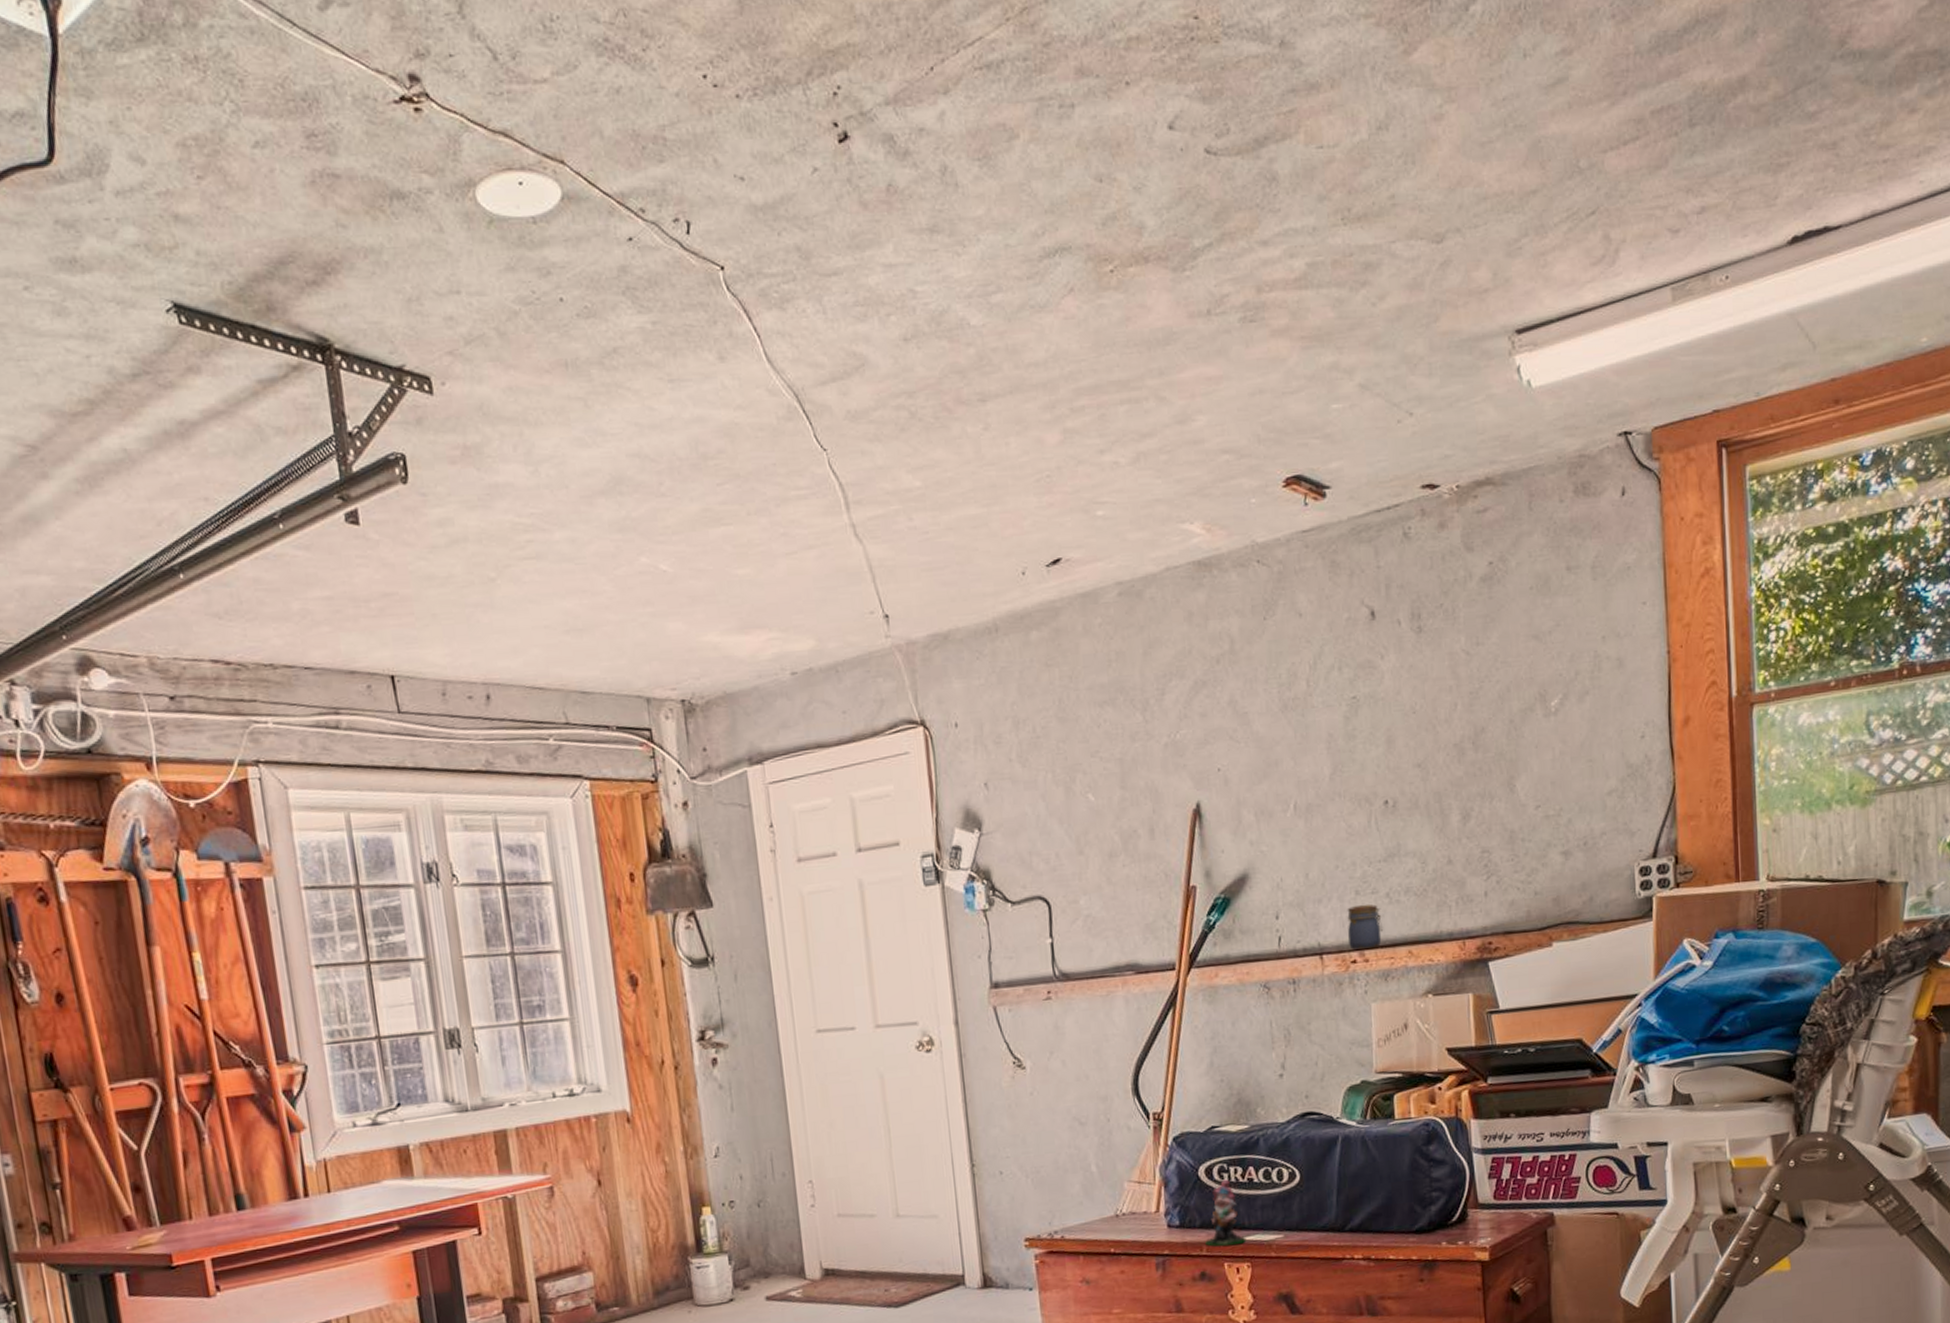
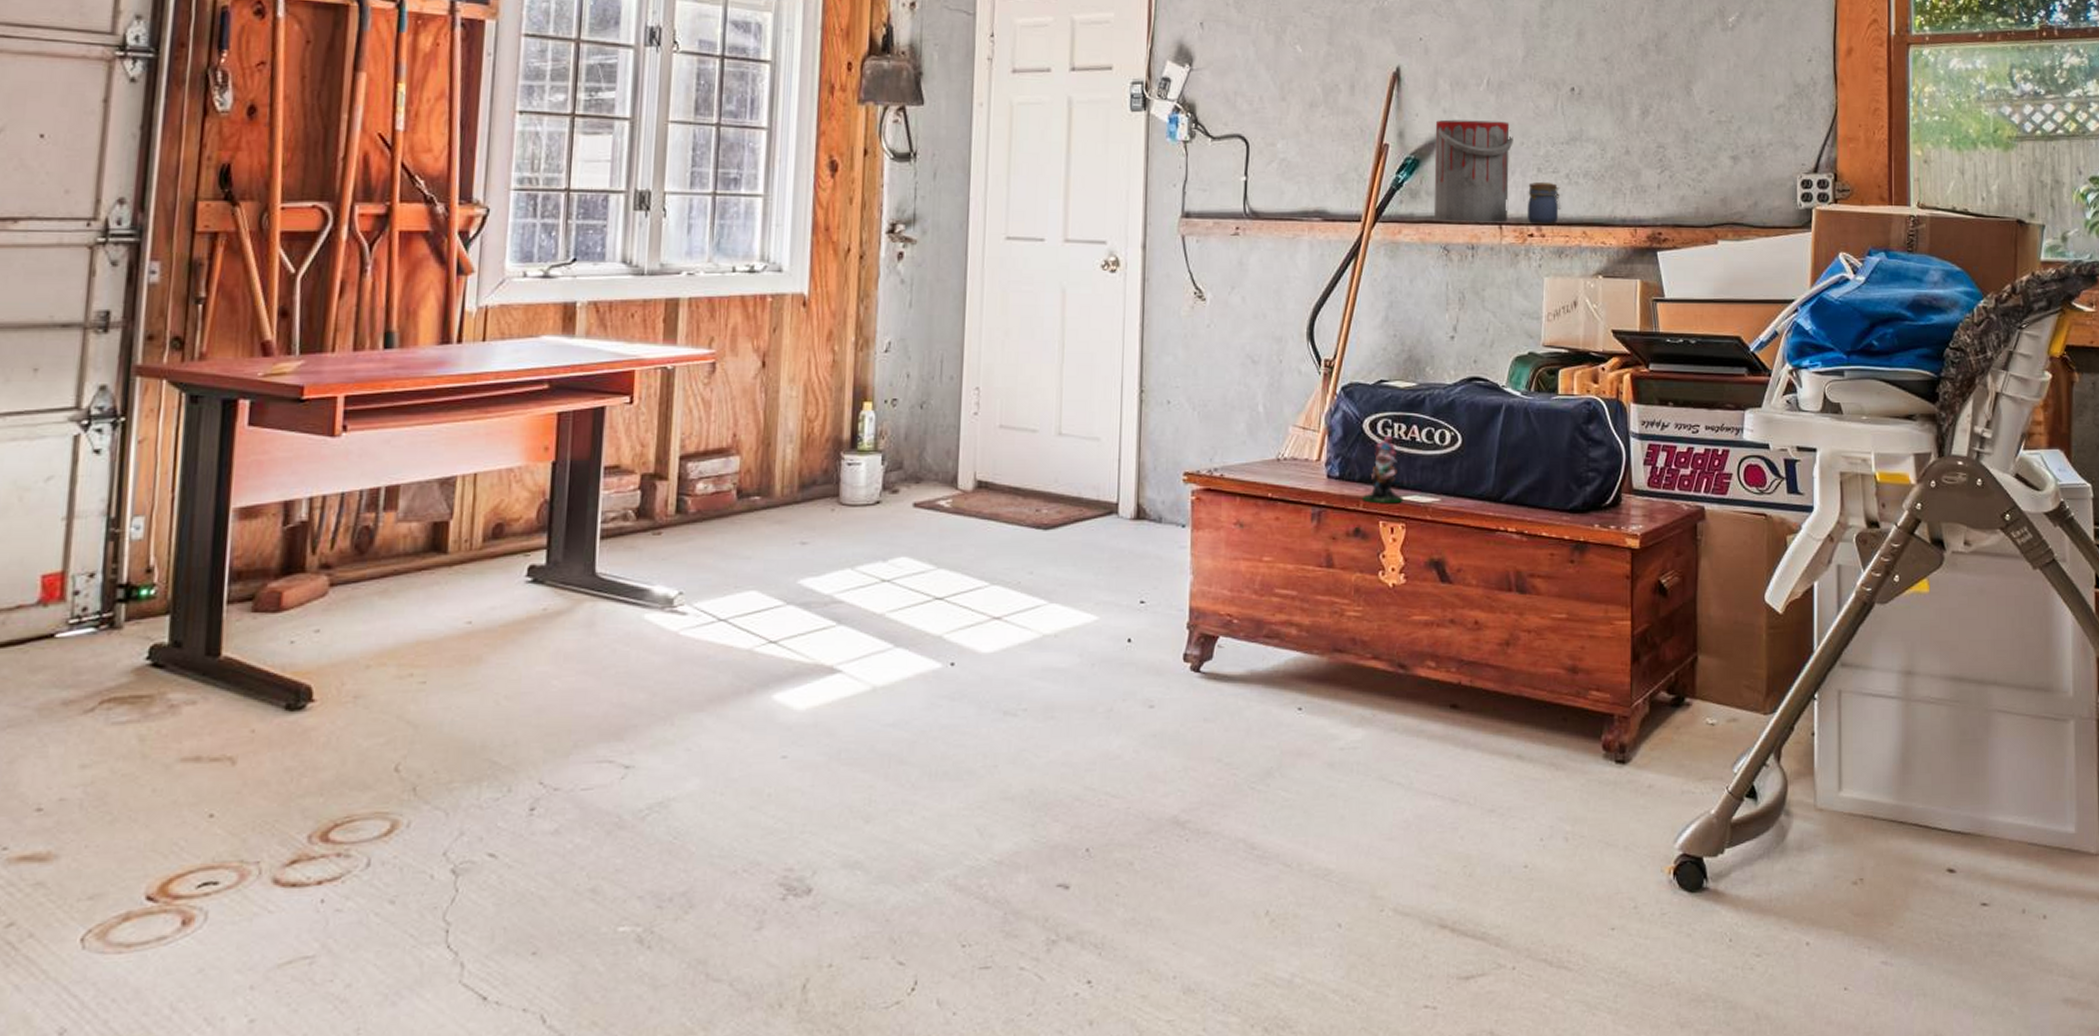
paint can: none [1243,846,1329,958] -> present [1433,119,1513,223]

